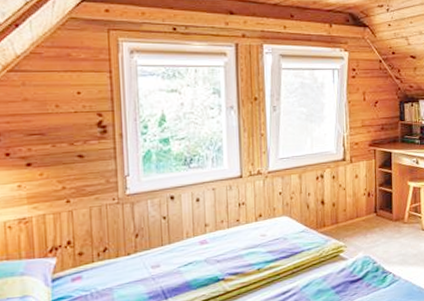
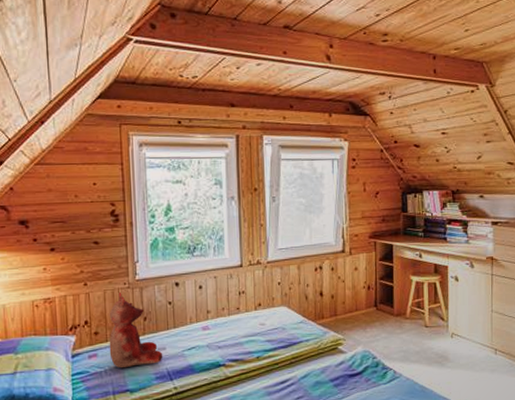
teddy bear: none [95,209,157,290] -> present [109,292,163,369]

